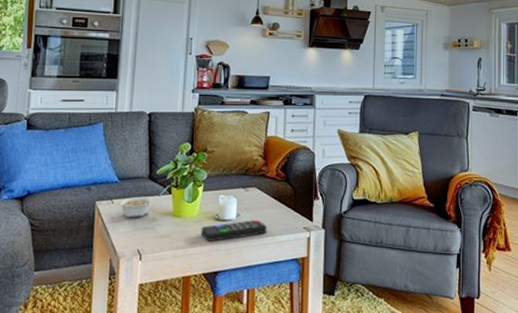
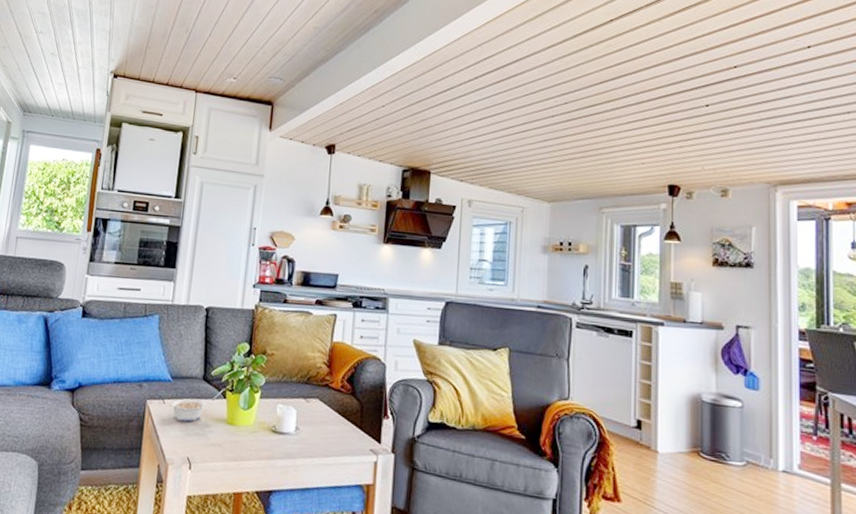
remote control: present [201,219,267,241] -> none [255,434,328,456]

